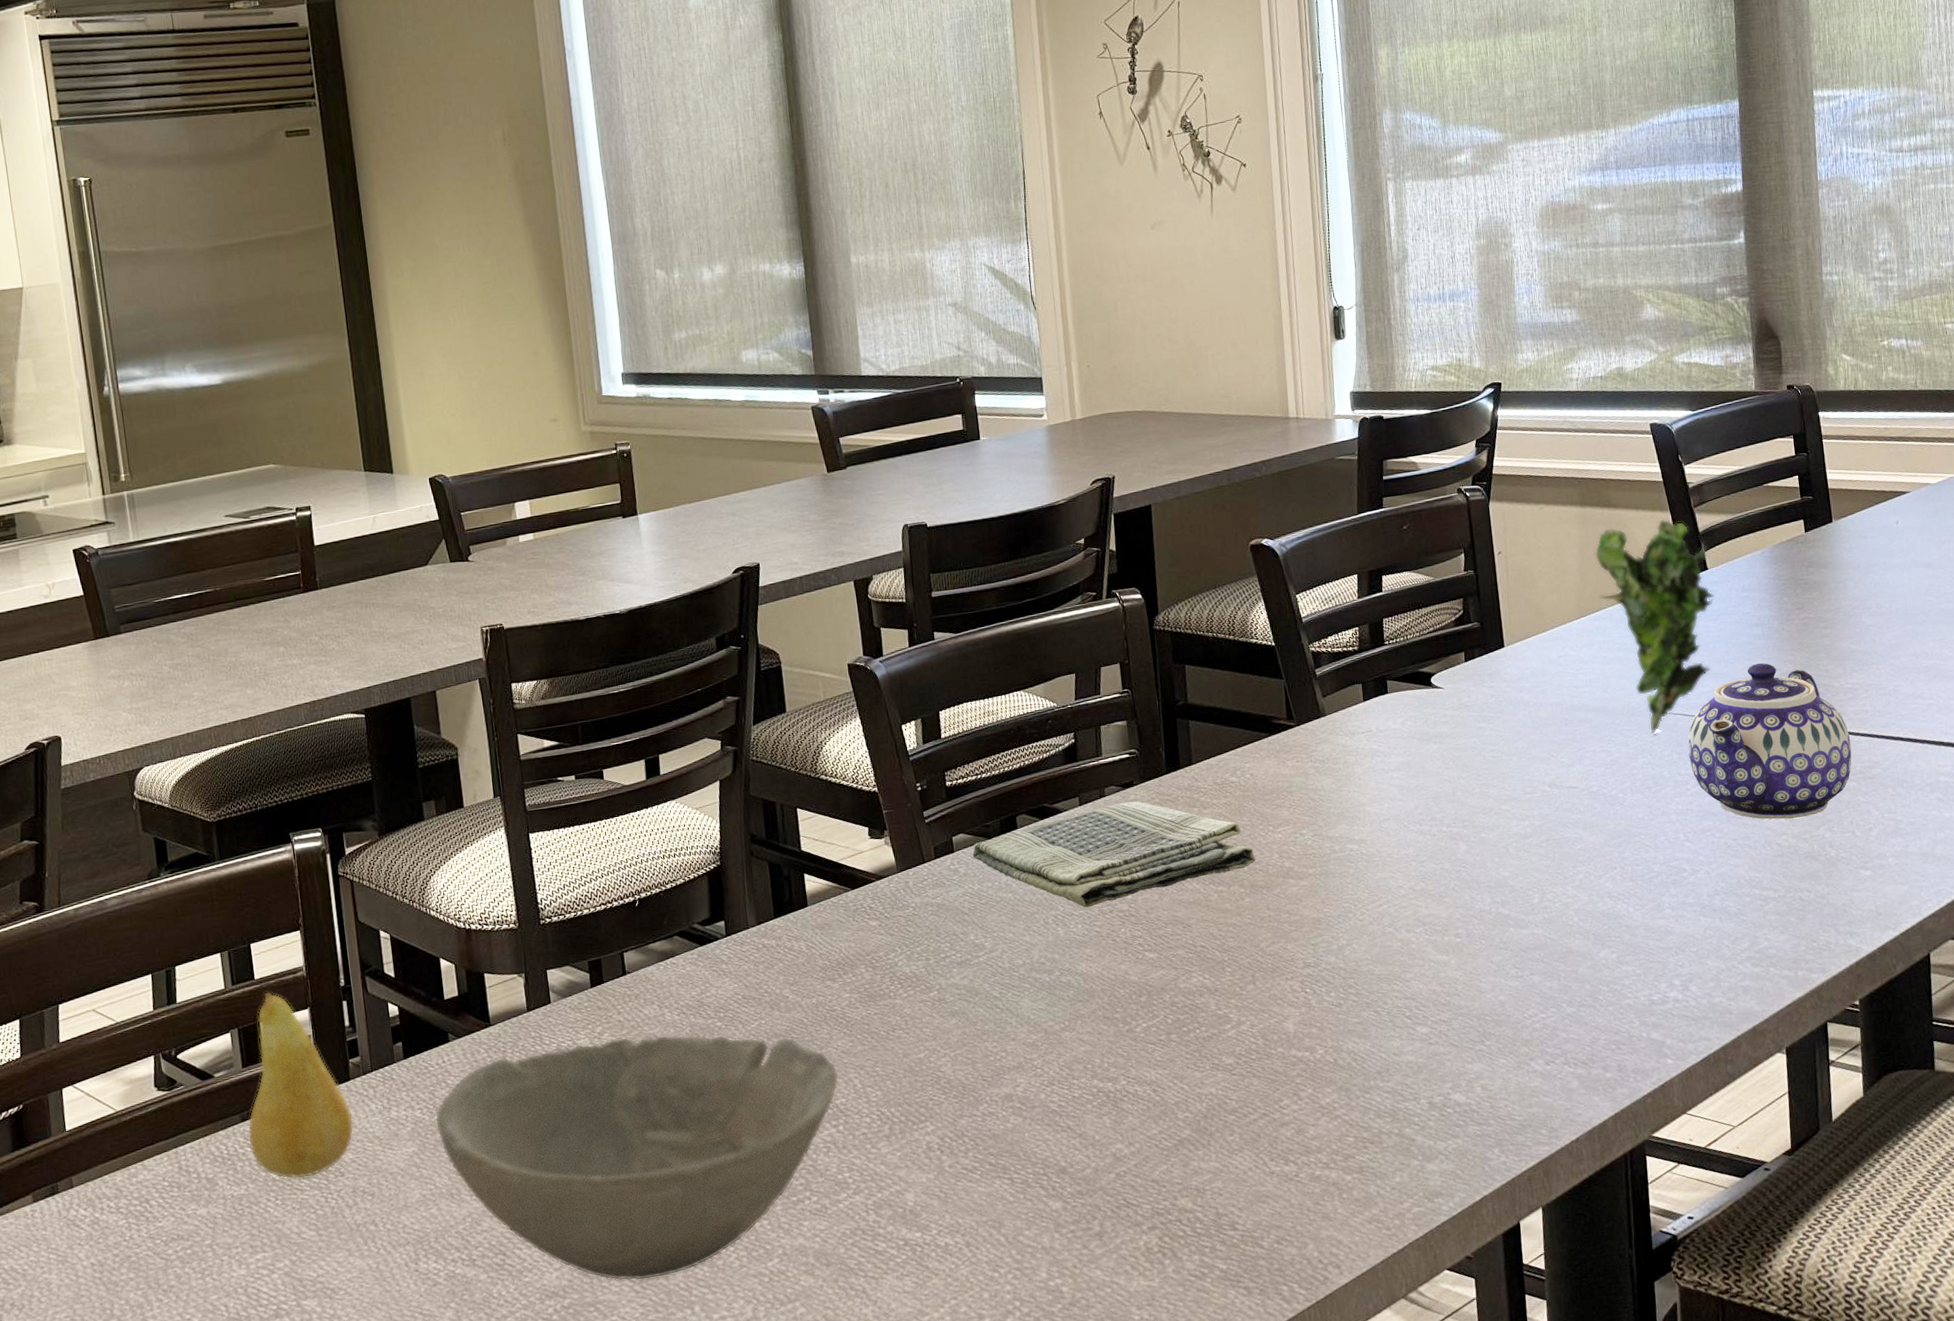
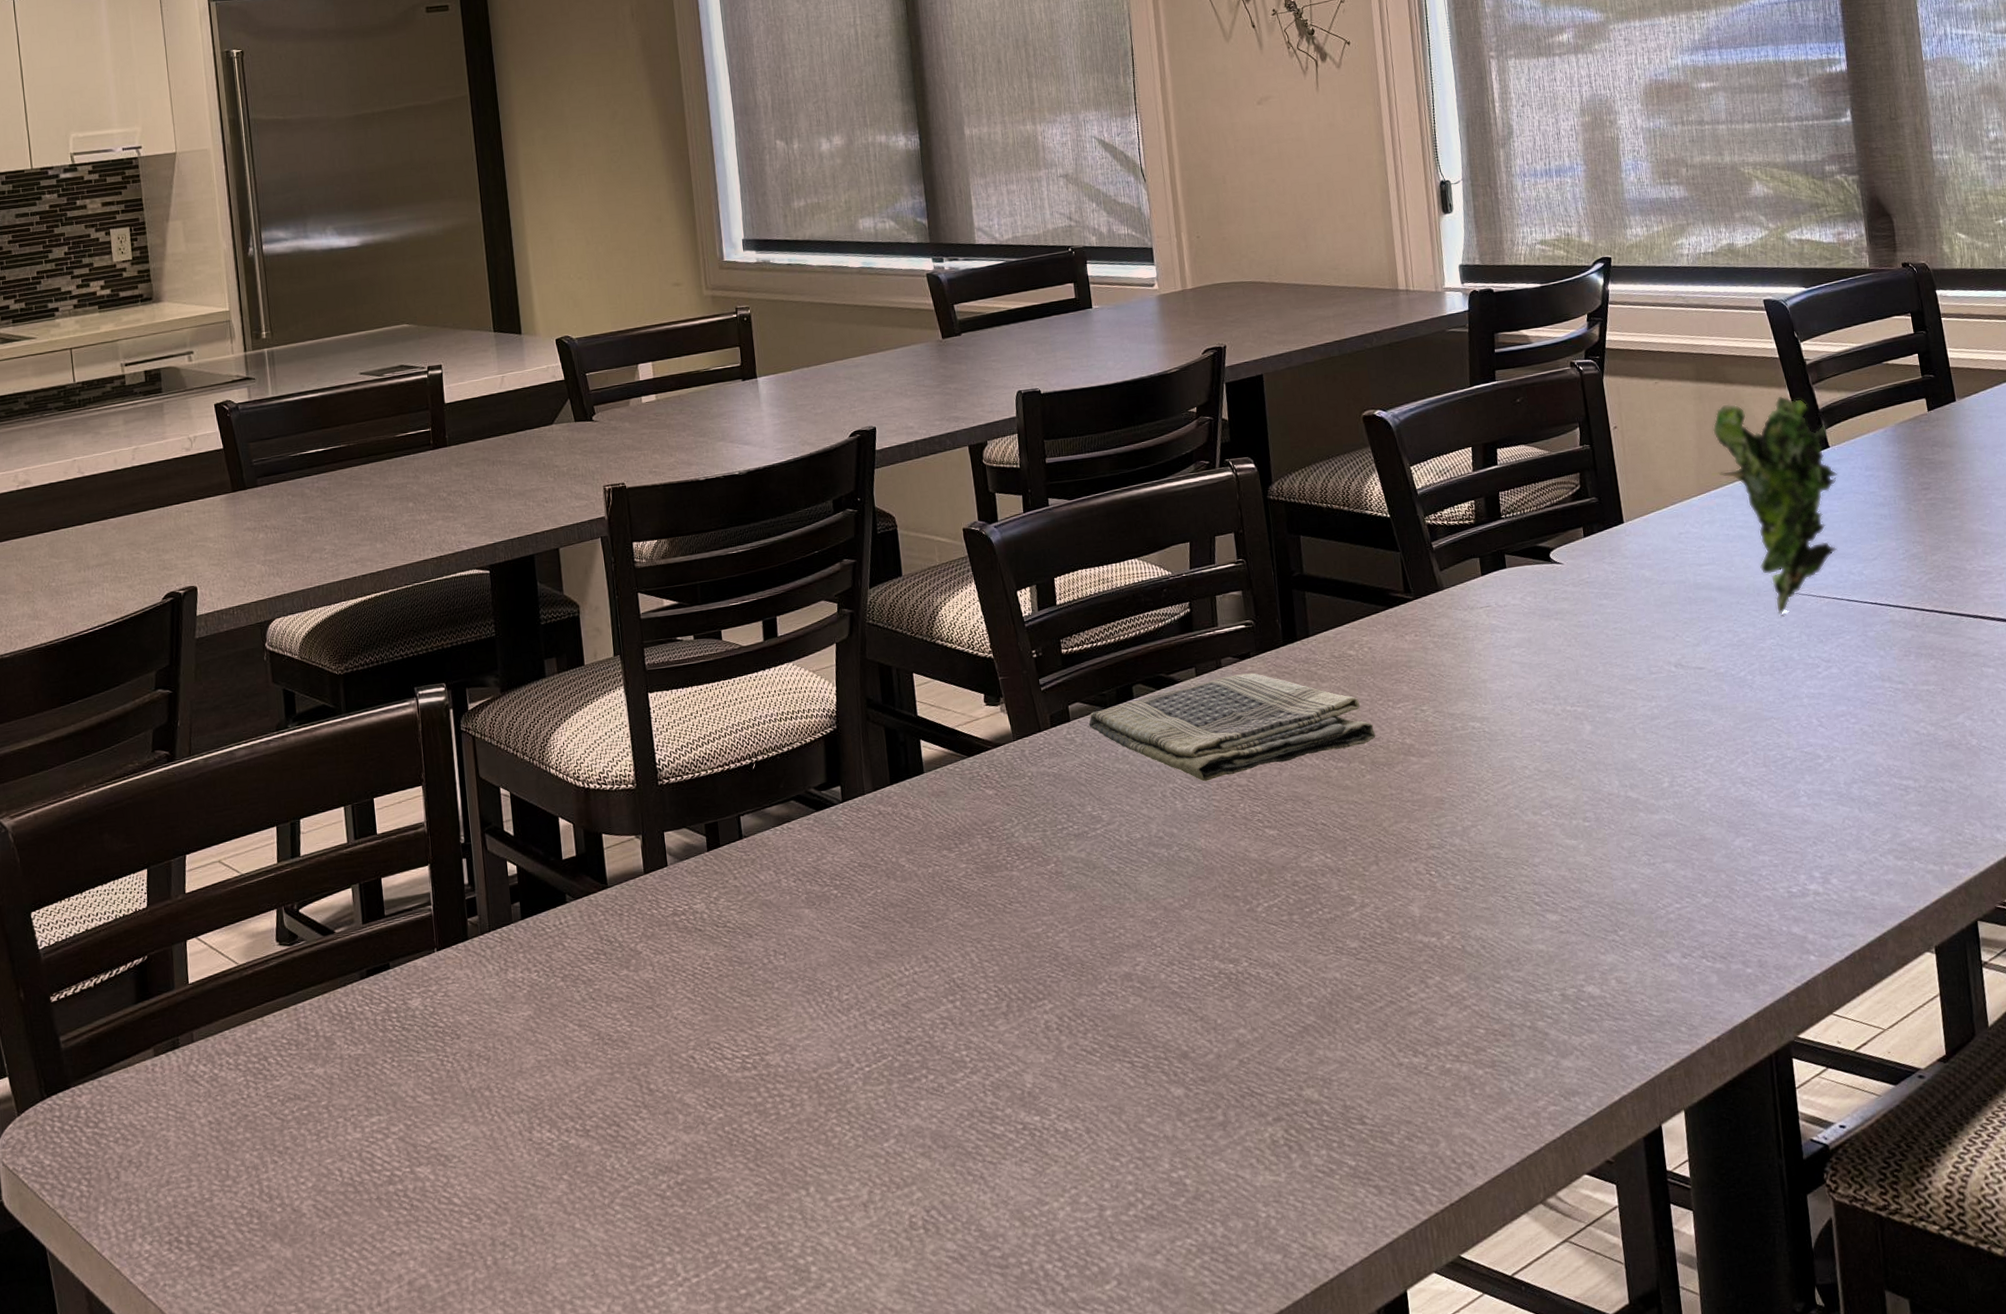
fruit: present [247,991,355,1180] -> none [366,847,472,1041]
bowl: present [434,1034,839,1281] -> none [551,902,956,1158]
teapot: present [1688,662,1852,820] -> none [1817,543,1989,706]

